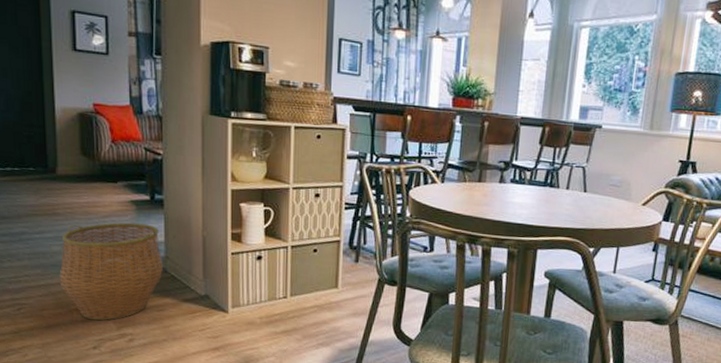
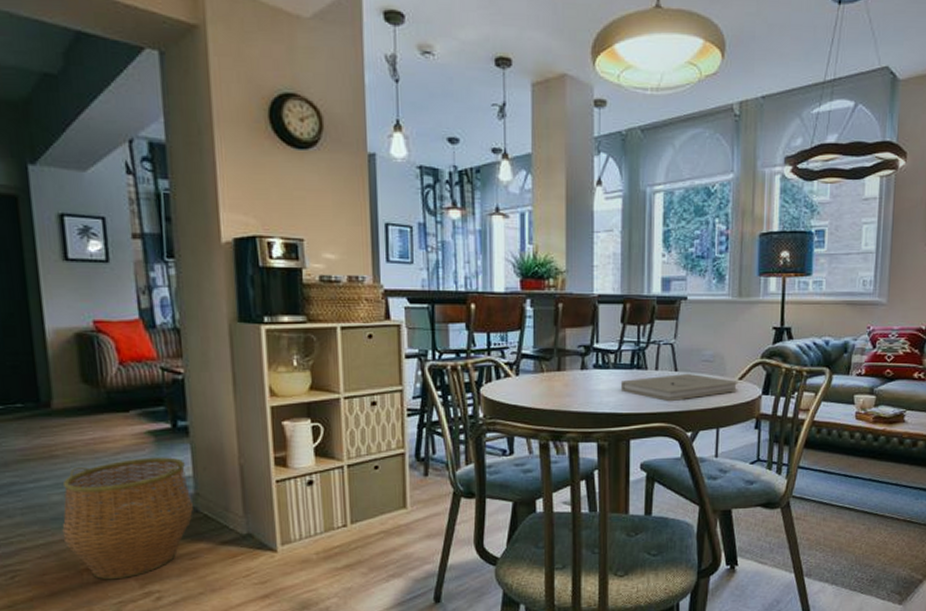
book: none [533,194,642,219] -> present [620,373,739,401]

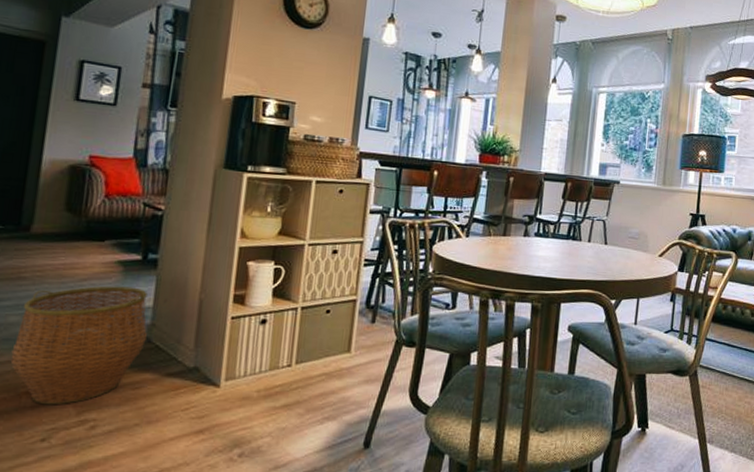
book: present [620,373,739,401] -> none [556,247,659,271]

